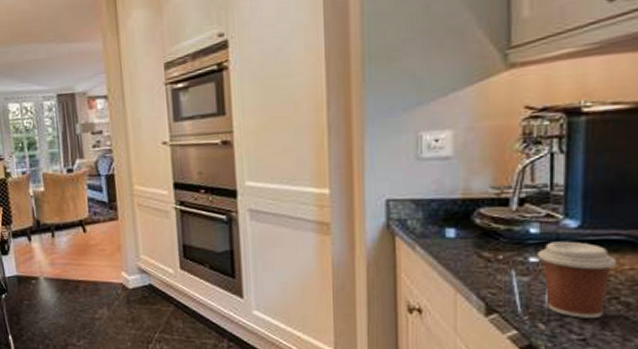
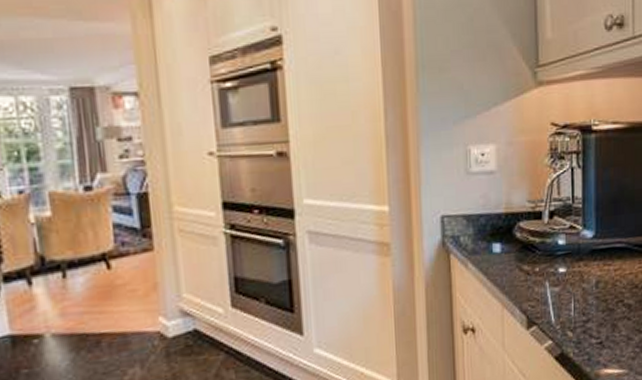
coffee cup: present [537,241,617,319] -> none [565,250,621,323]

